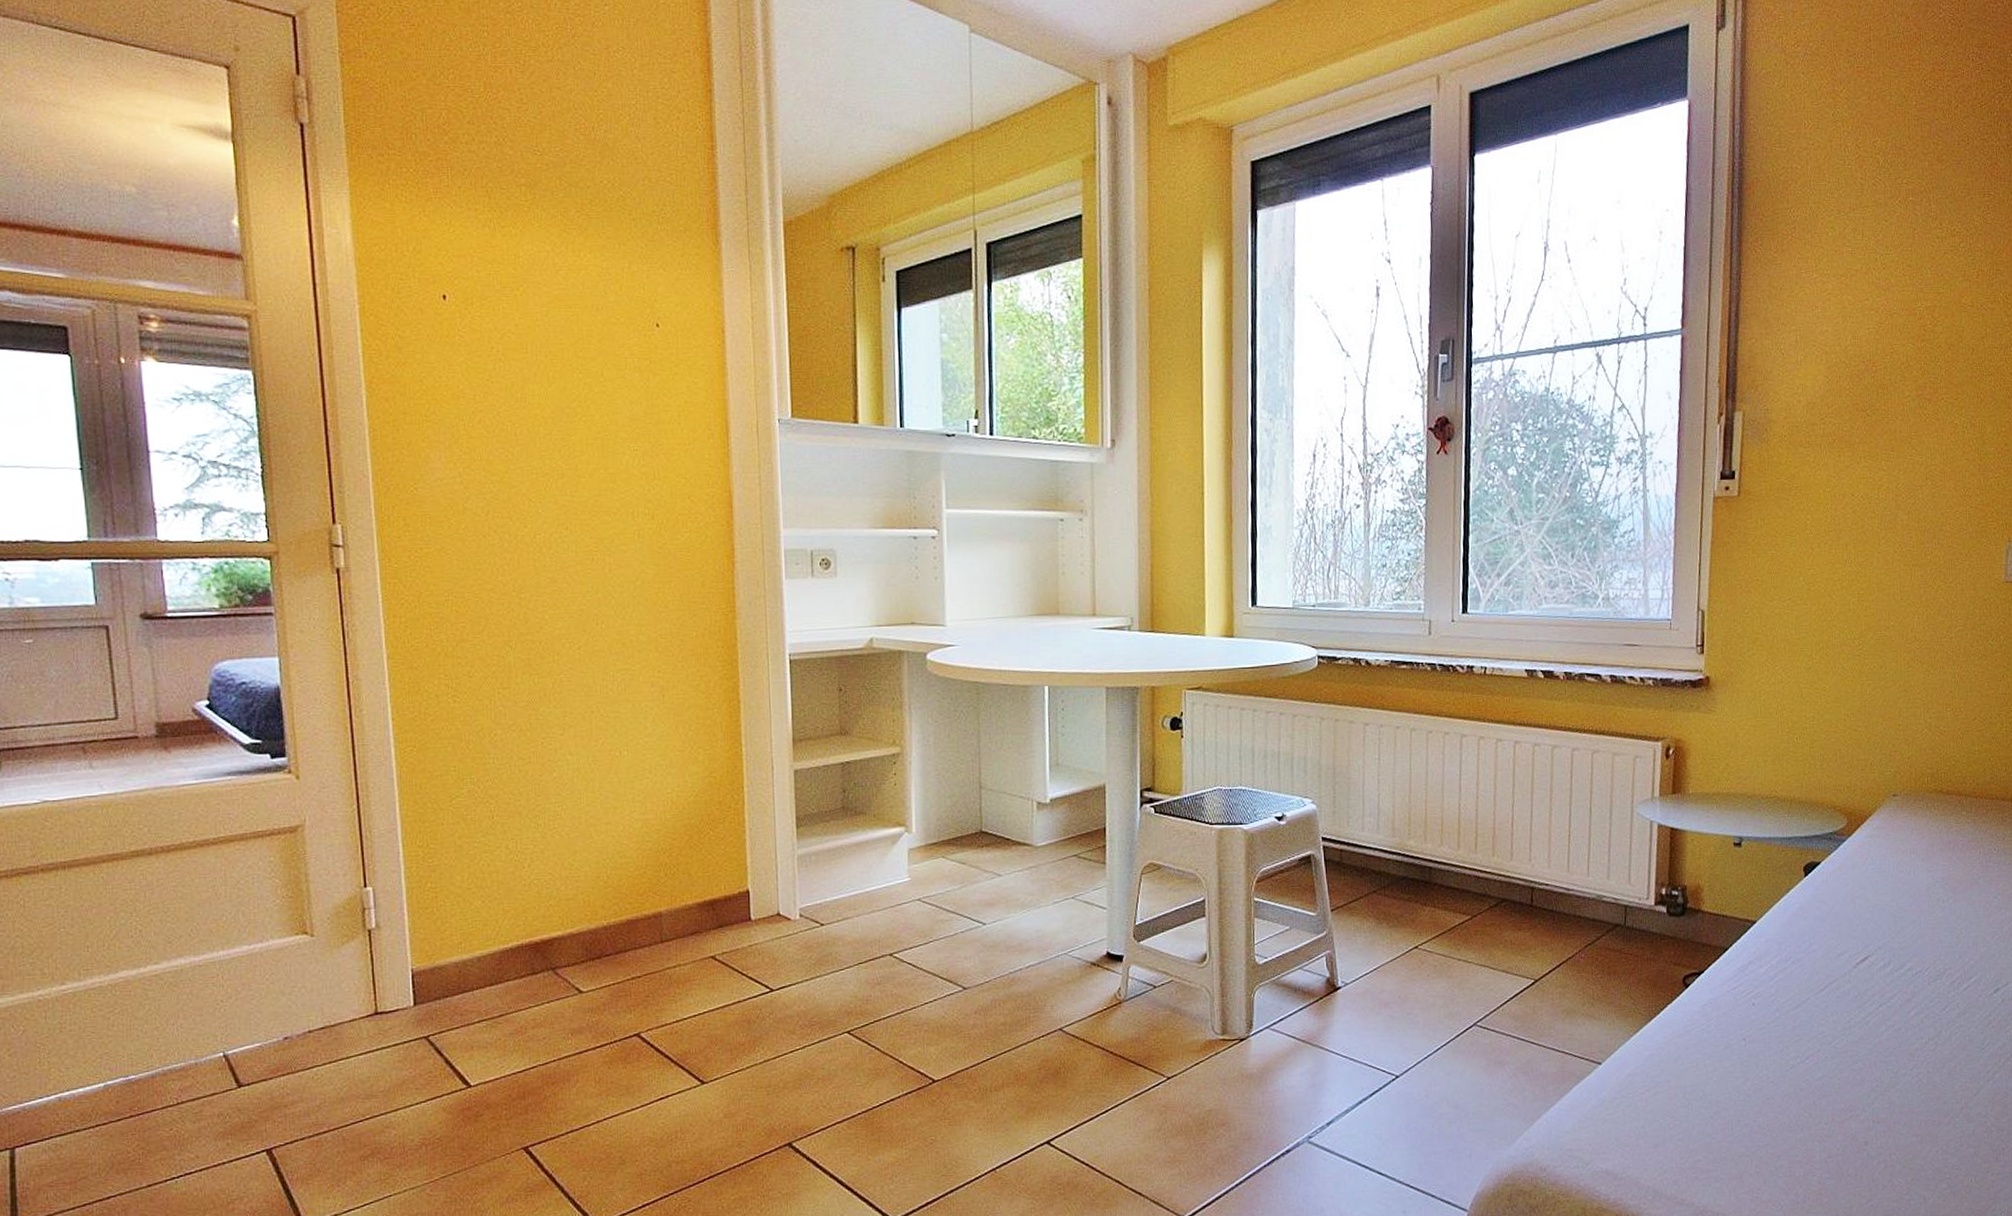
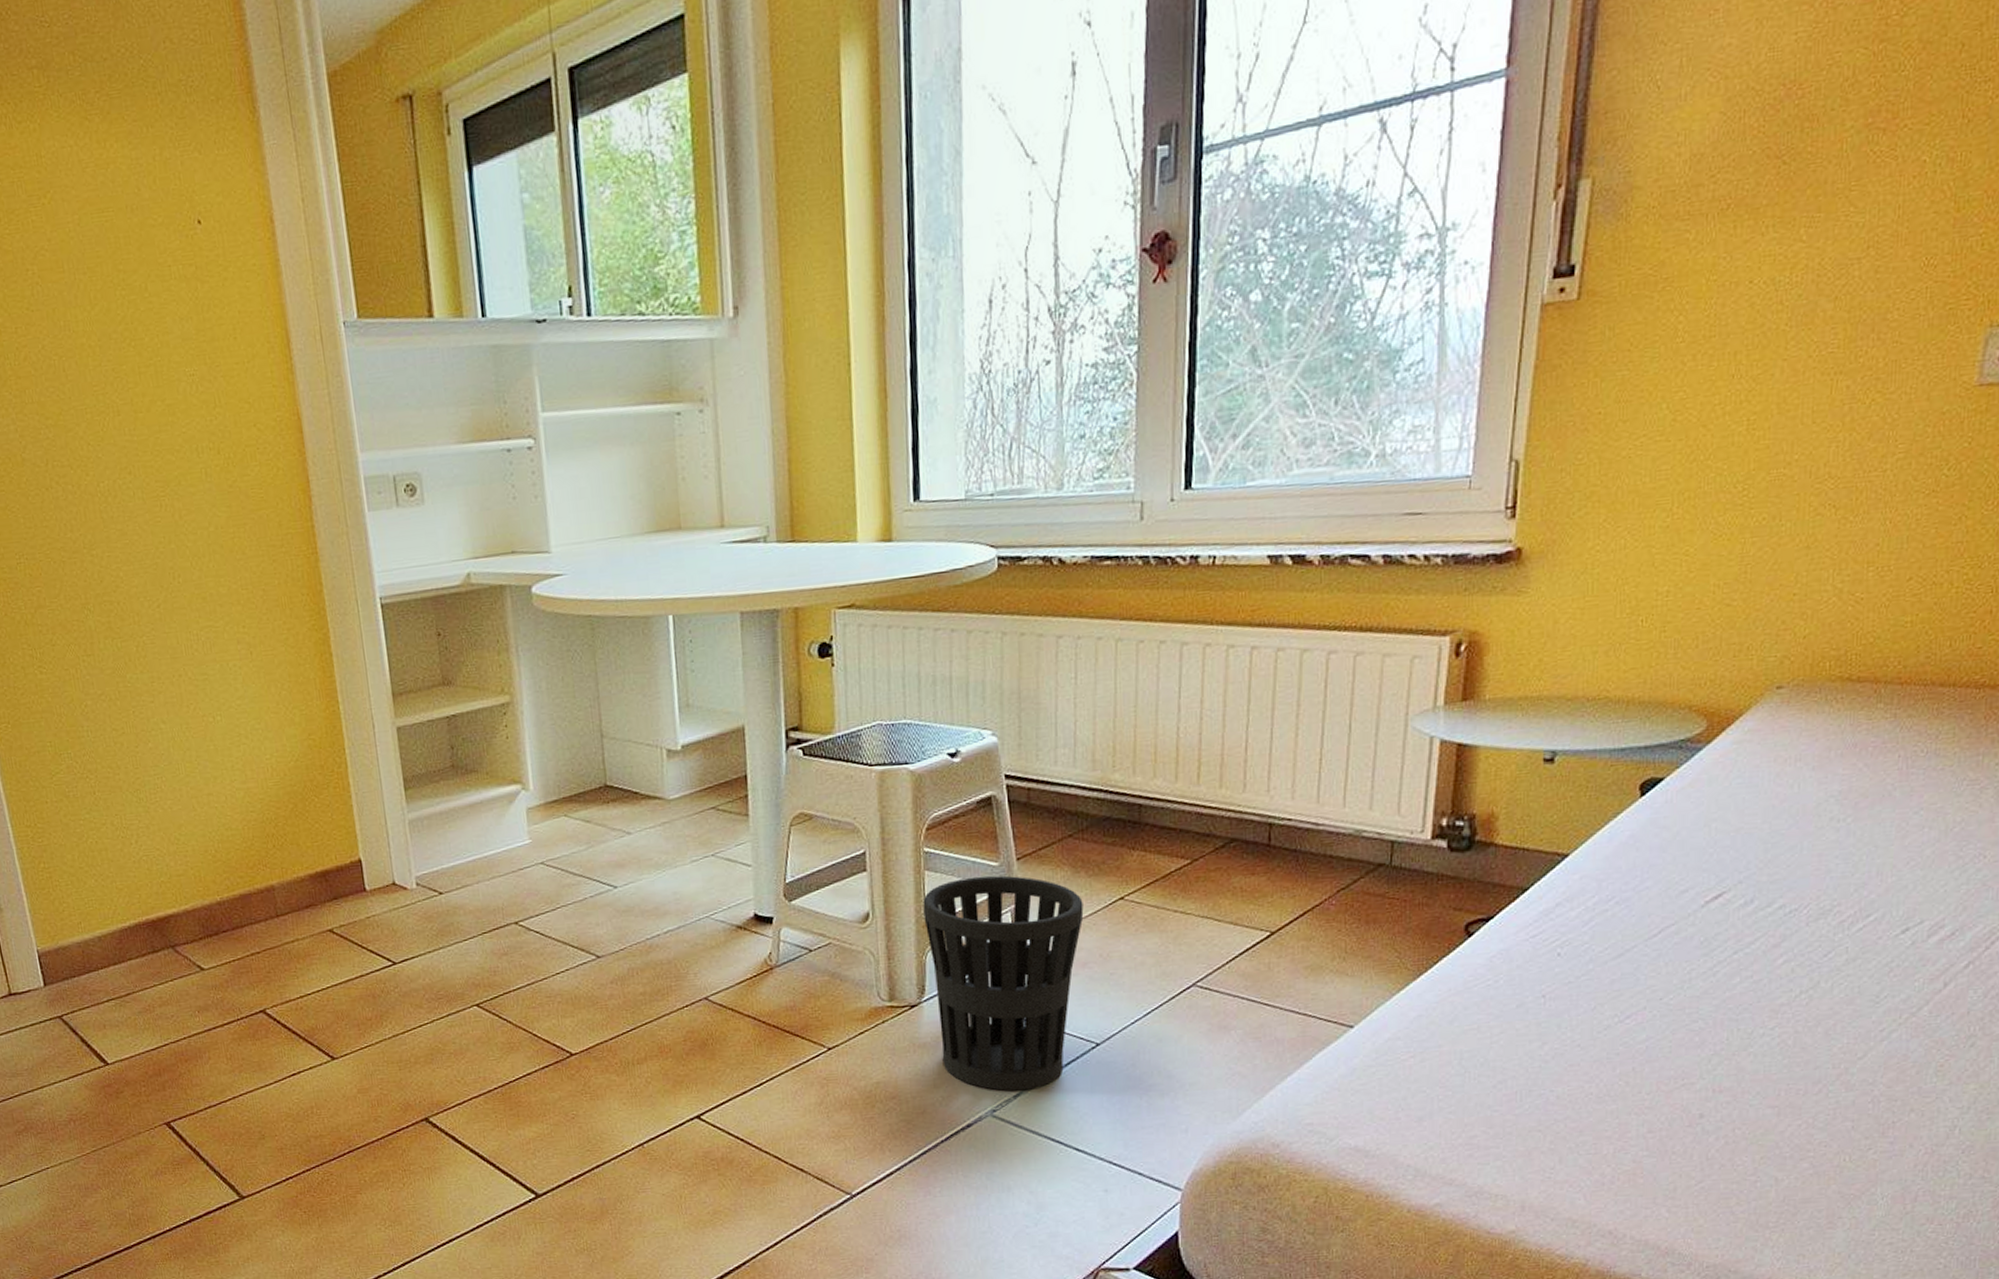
wastebasket: none [1252,924,1386,1119] -> present [922,875,1084,1091]

